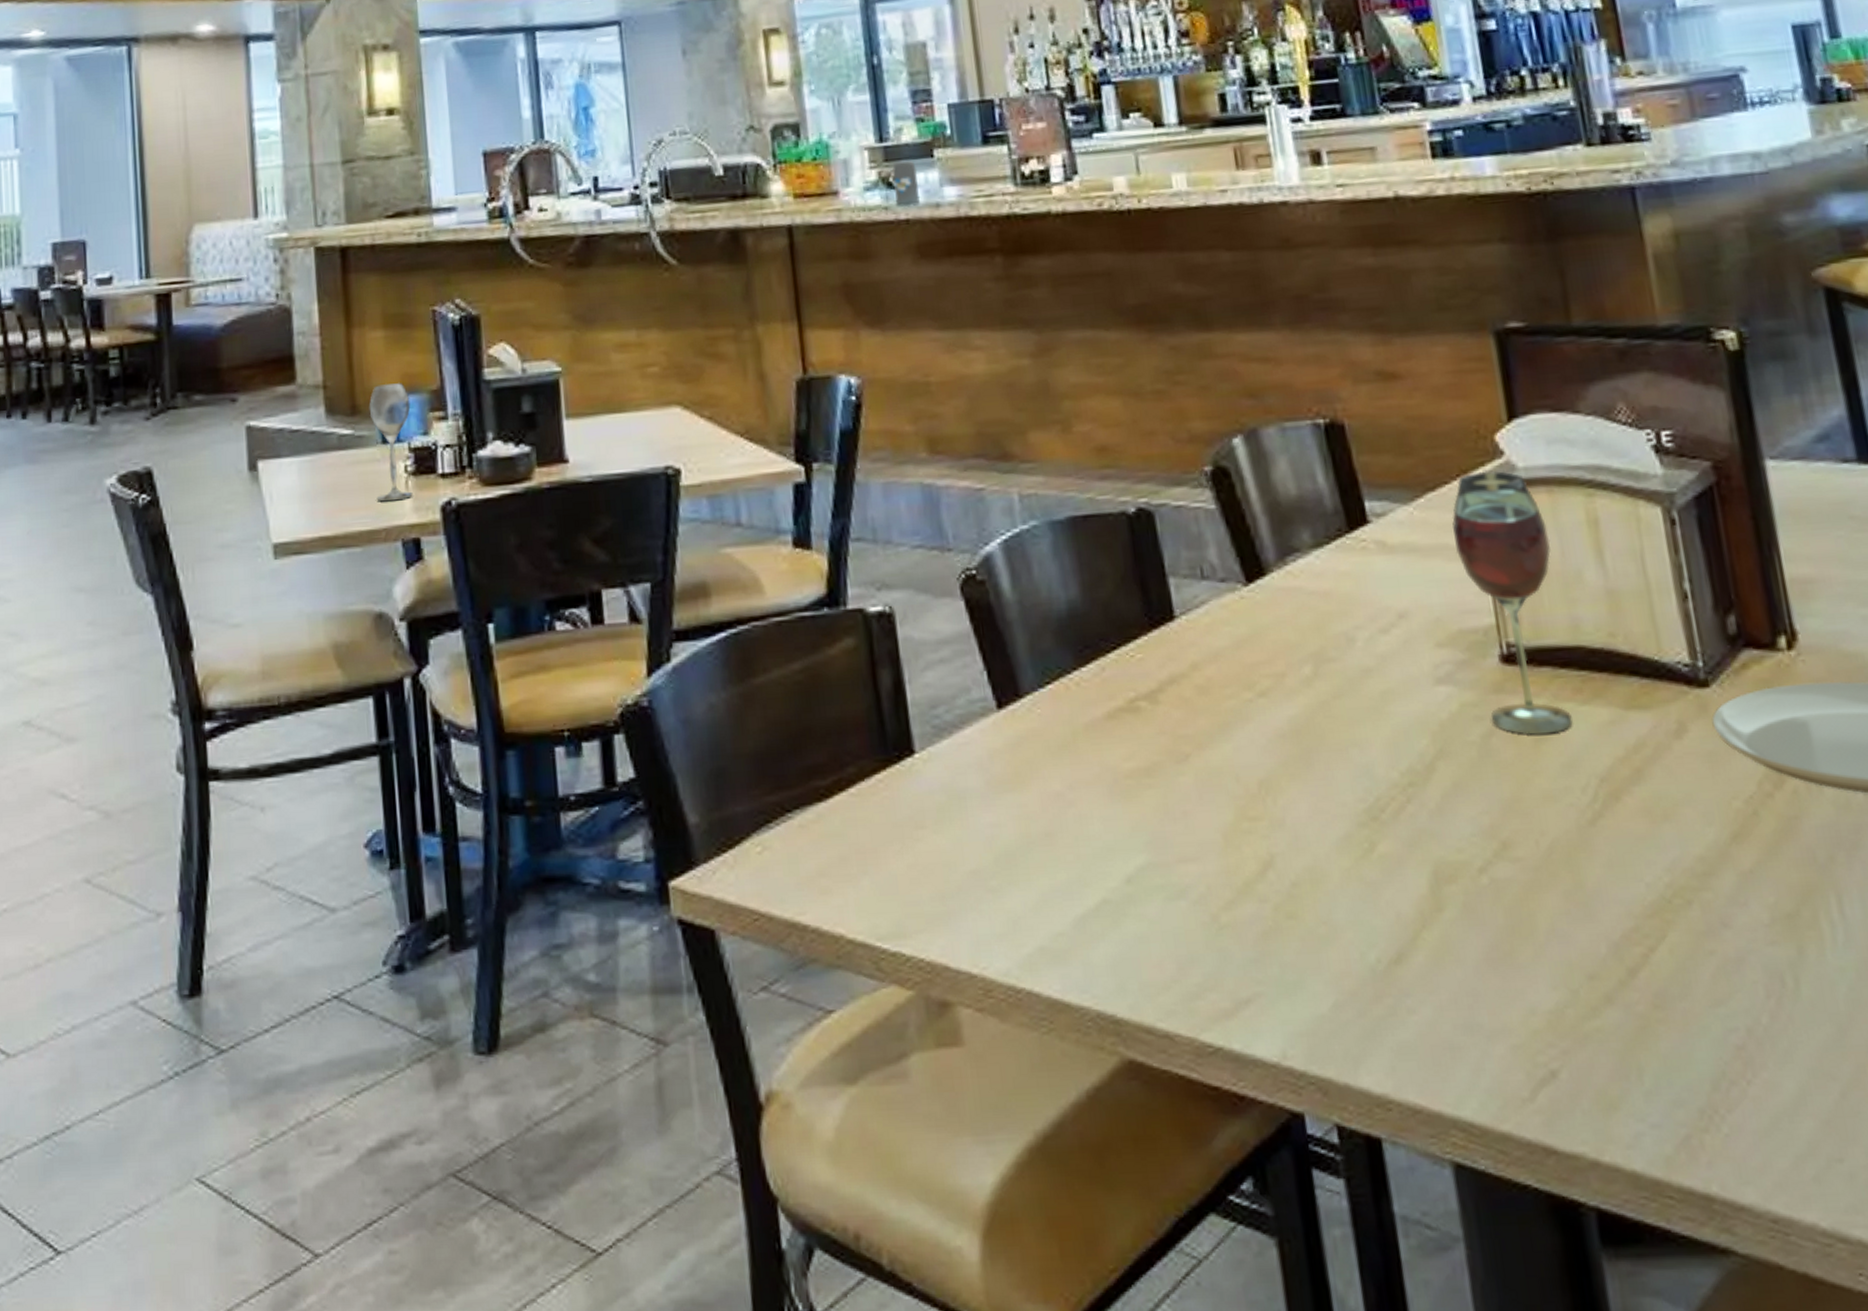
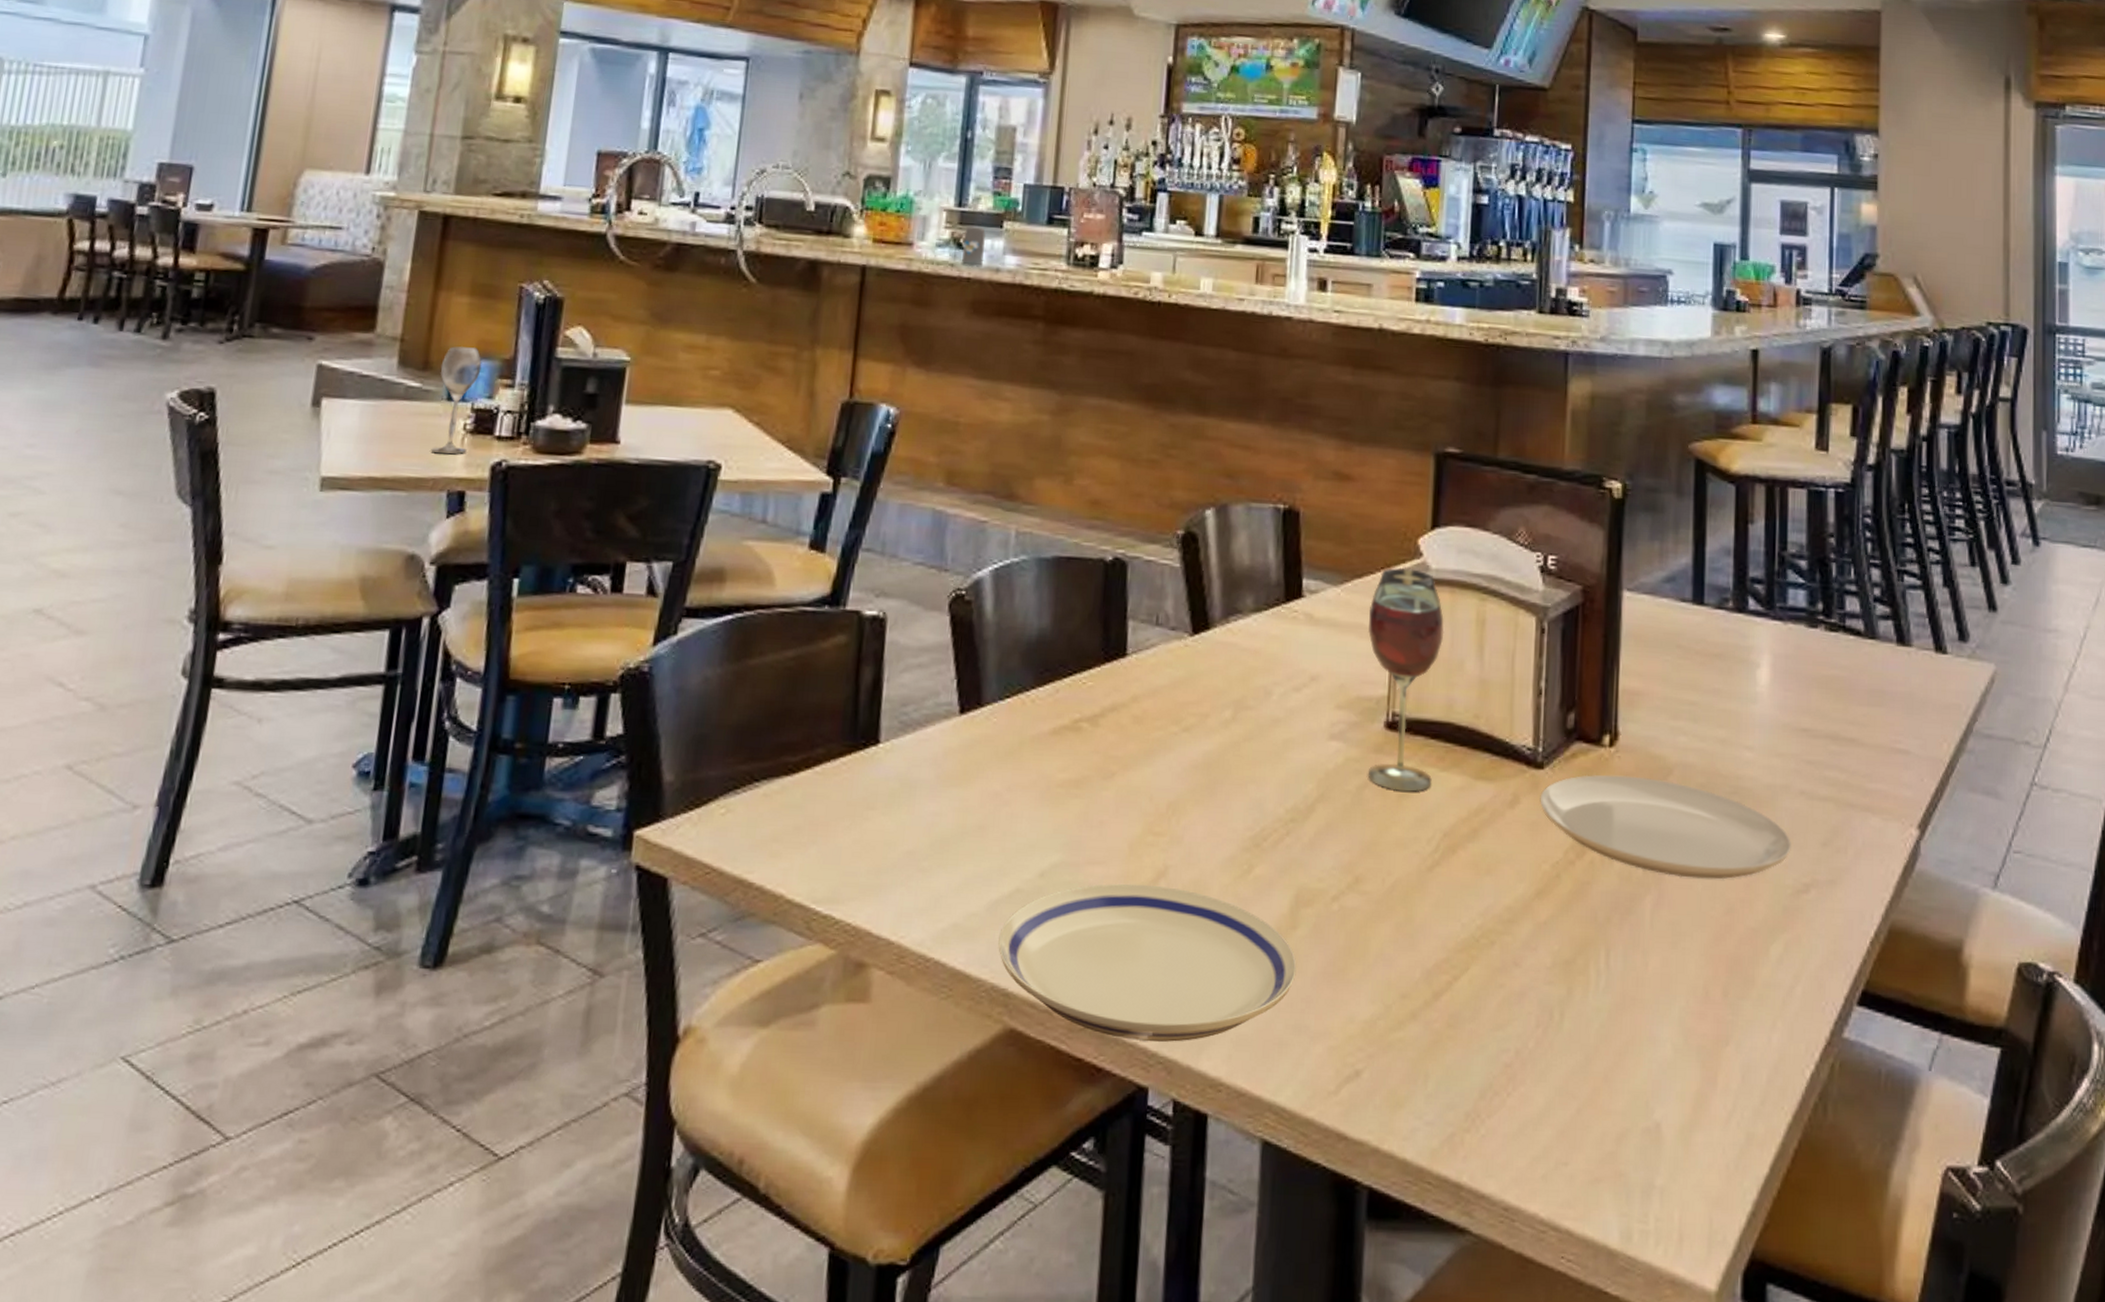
plate: none [1093,878,1454,1060] -> present [998,883,1297,1042]

